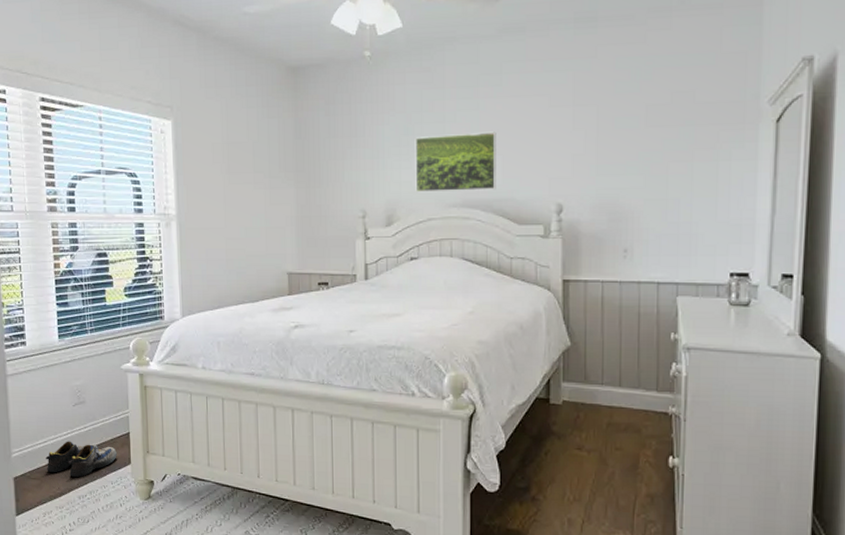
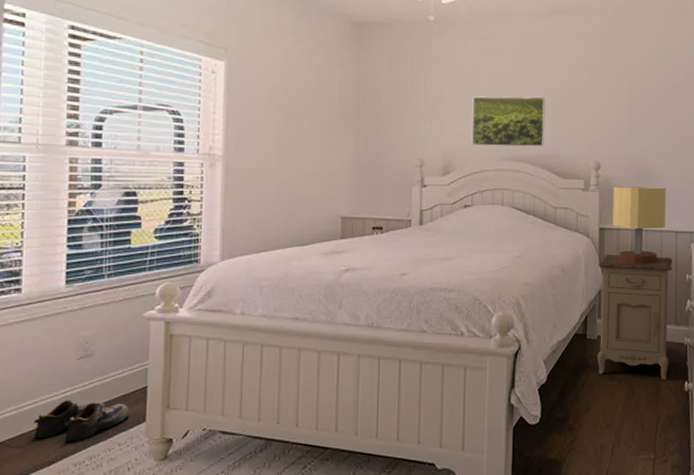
nightstand: none [562,311,653,453] -> present [597,255,673,380]
table lamp: none [578,231,644,321] -> present [612,186,666,264]

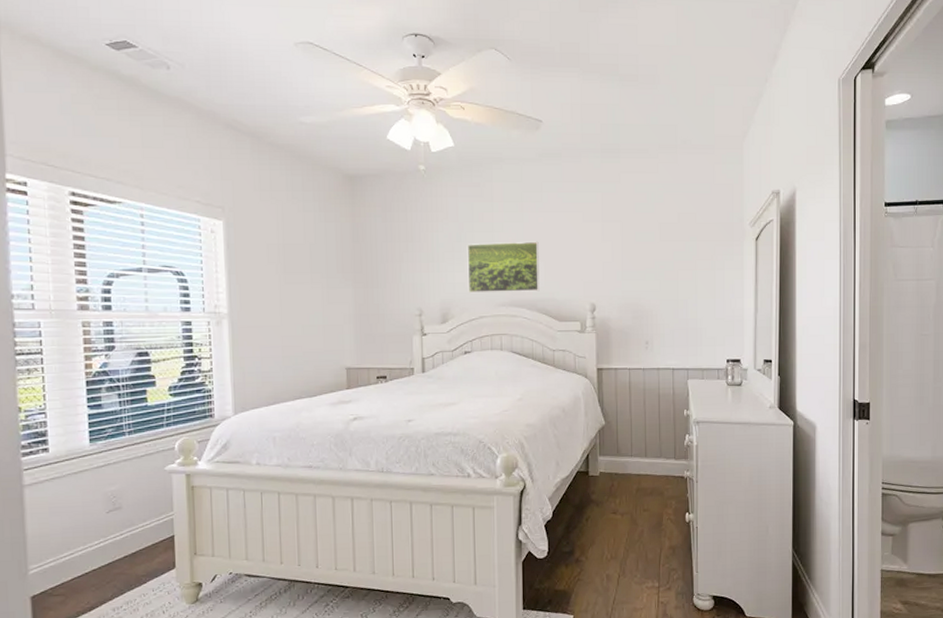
shoe: present [33,400,129,441] -> none [72,550,159,588]
nightstand: present [597,255,673,380] -> none [597,394,670,512]
table lamp: present [612,186,666,264] -> none [609,326,662,402]

